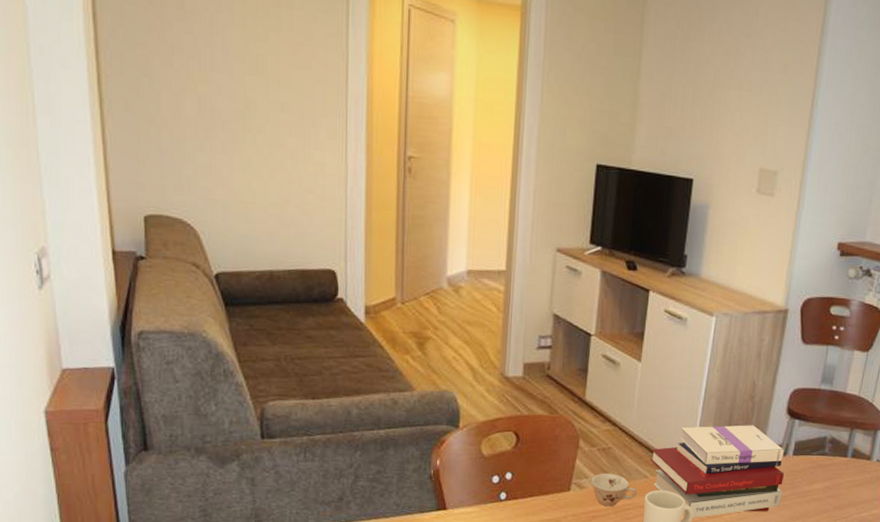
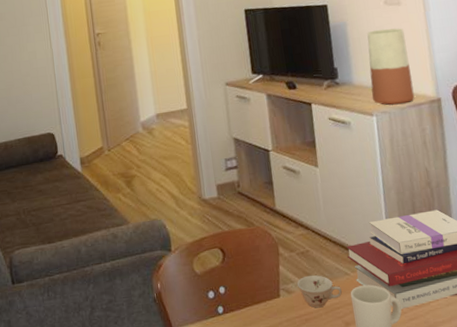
vase: none [716,219,770,309] -> present [367,28,415,105]

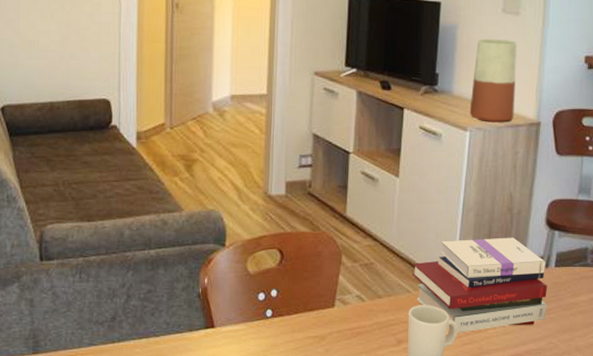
teacup: present [296,274,342,308] -> none [354,288,400,323]

